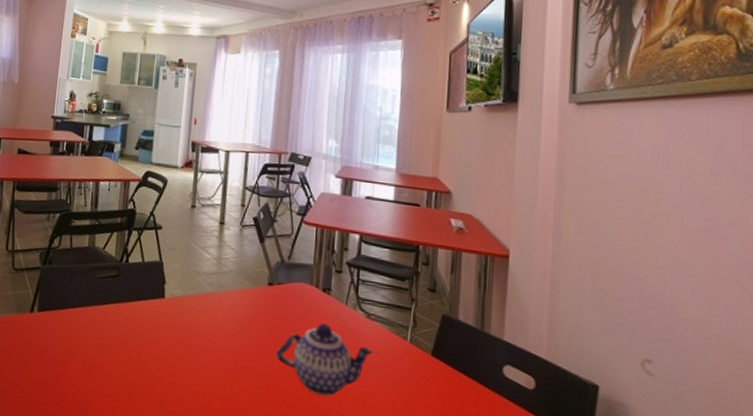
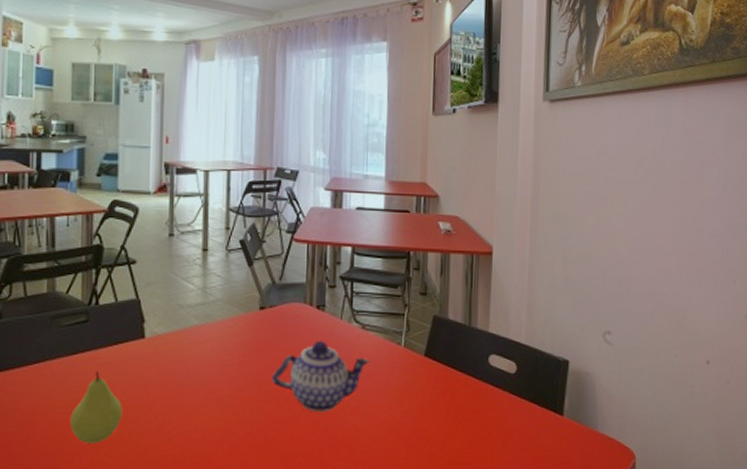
fruit: none [96,322,141,389] -> present [69,371,123,444]

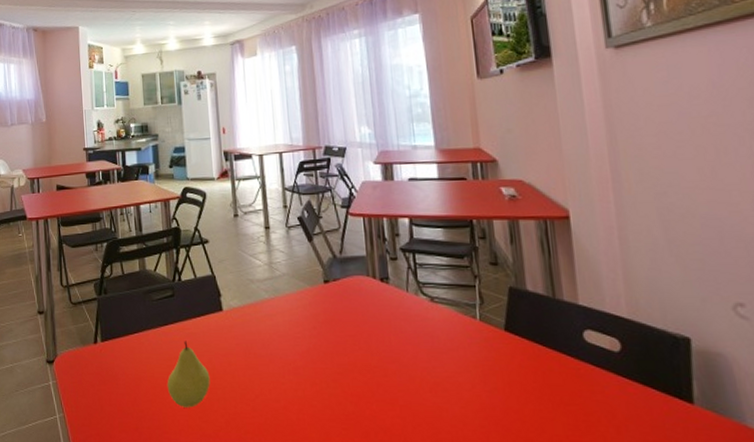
teapot: present [272,340,371,412] -> none [344,313,445,387]

